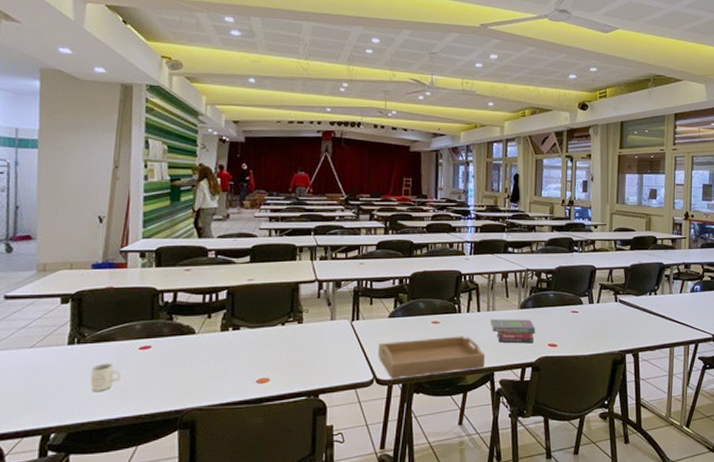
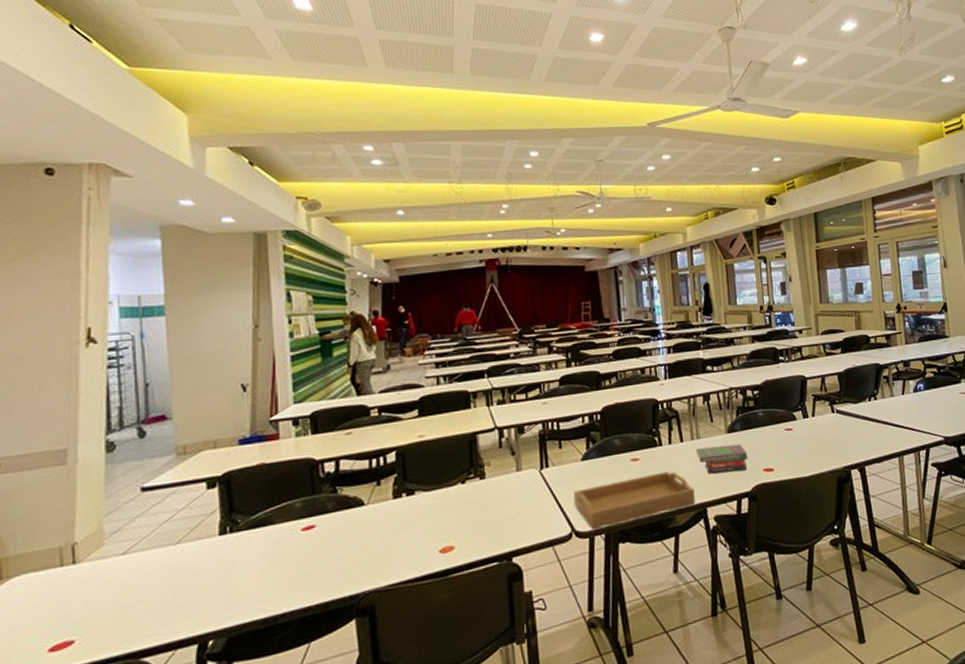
mug: present [90,363,121,391] -> none [248,550,284,585]

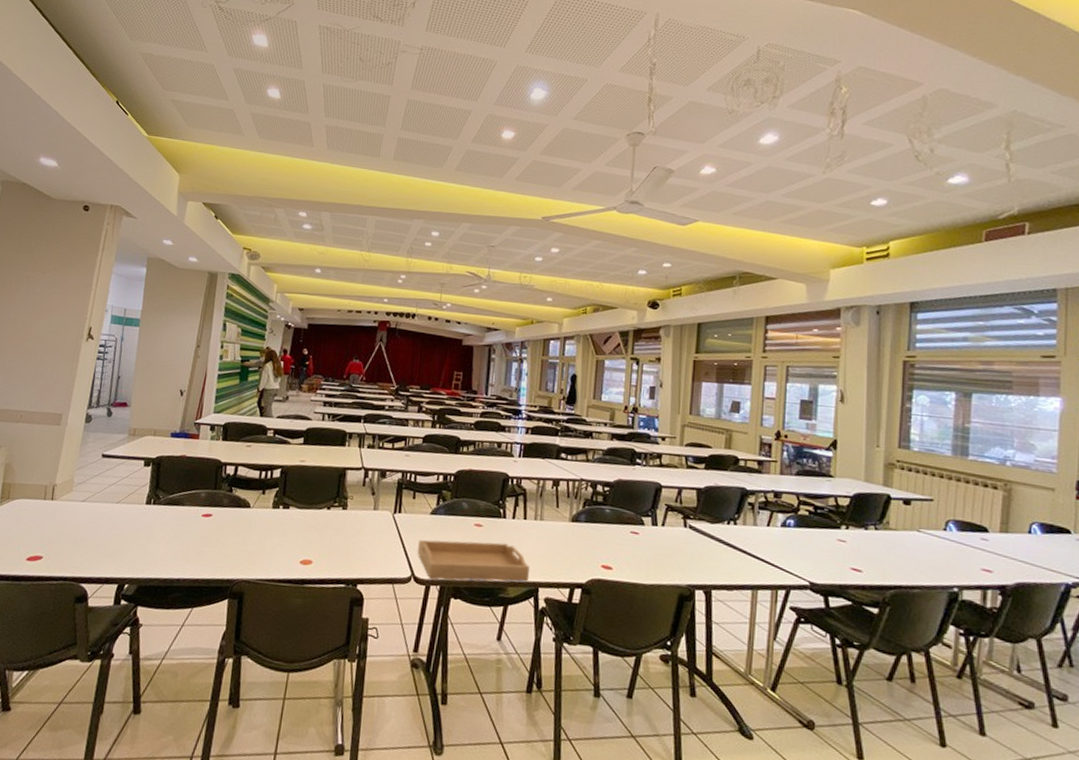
books: present [695,443,748,474] -> none [536,529,588,562]

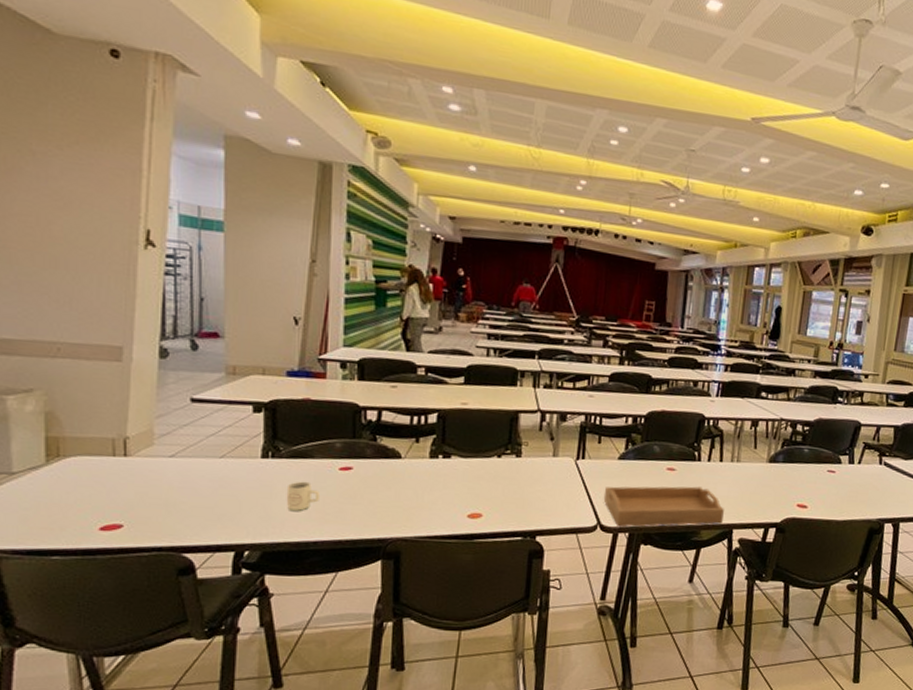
mug: none [160,525,186,551] -> present [286,481,320,511]

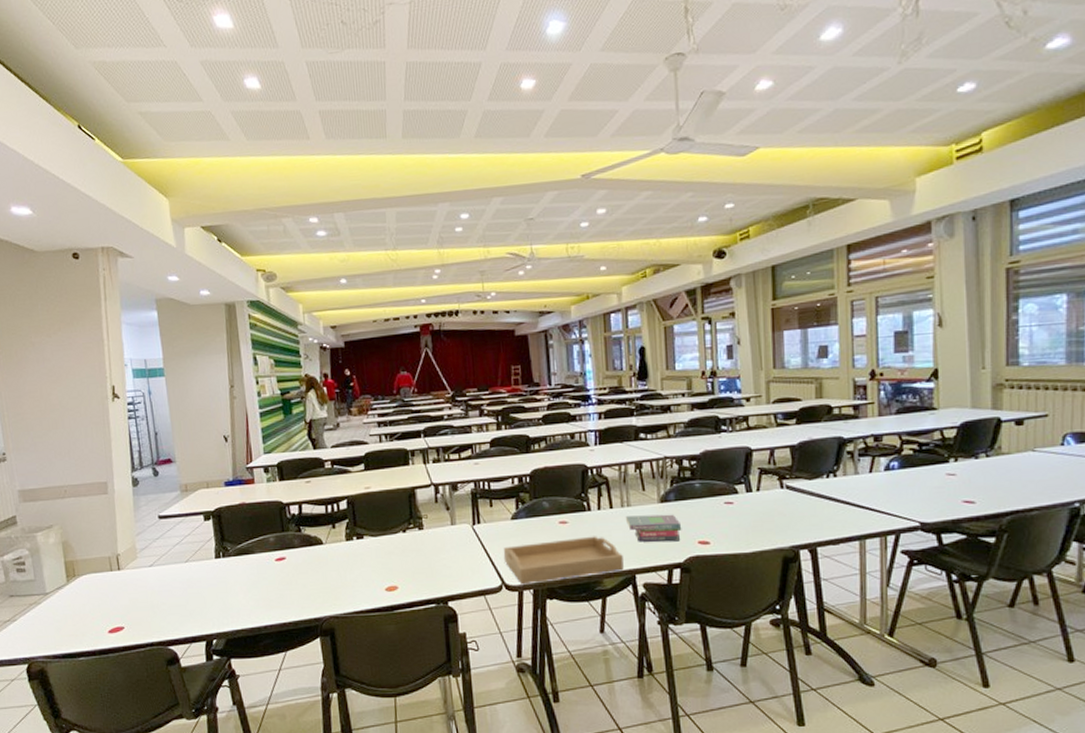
mug: present [286,481,320,511] -> none [237,574,264,601]
books: none [732,471,785,502] -> present [625,514,682,542]

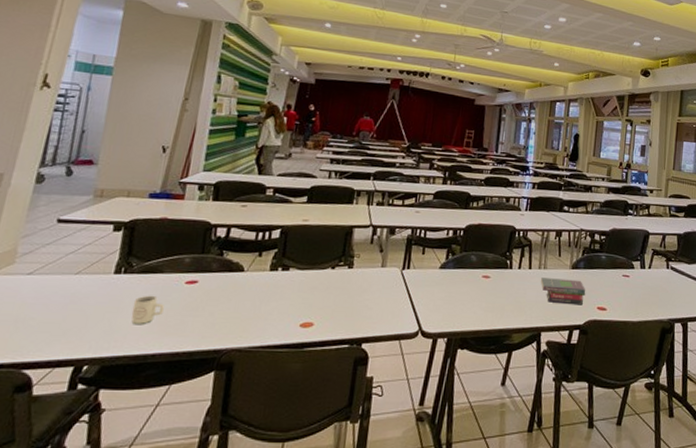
mug: none [237,574,264,601] -> present [131,295,164,324]
serving tray: present [503,536,624,583] -> none [425,292,533,332]

